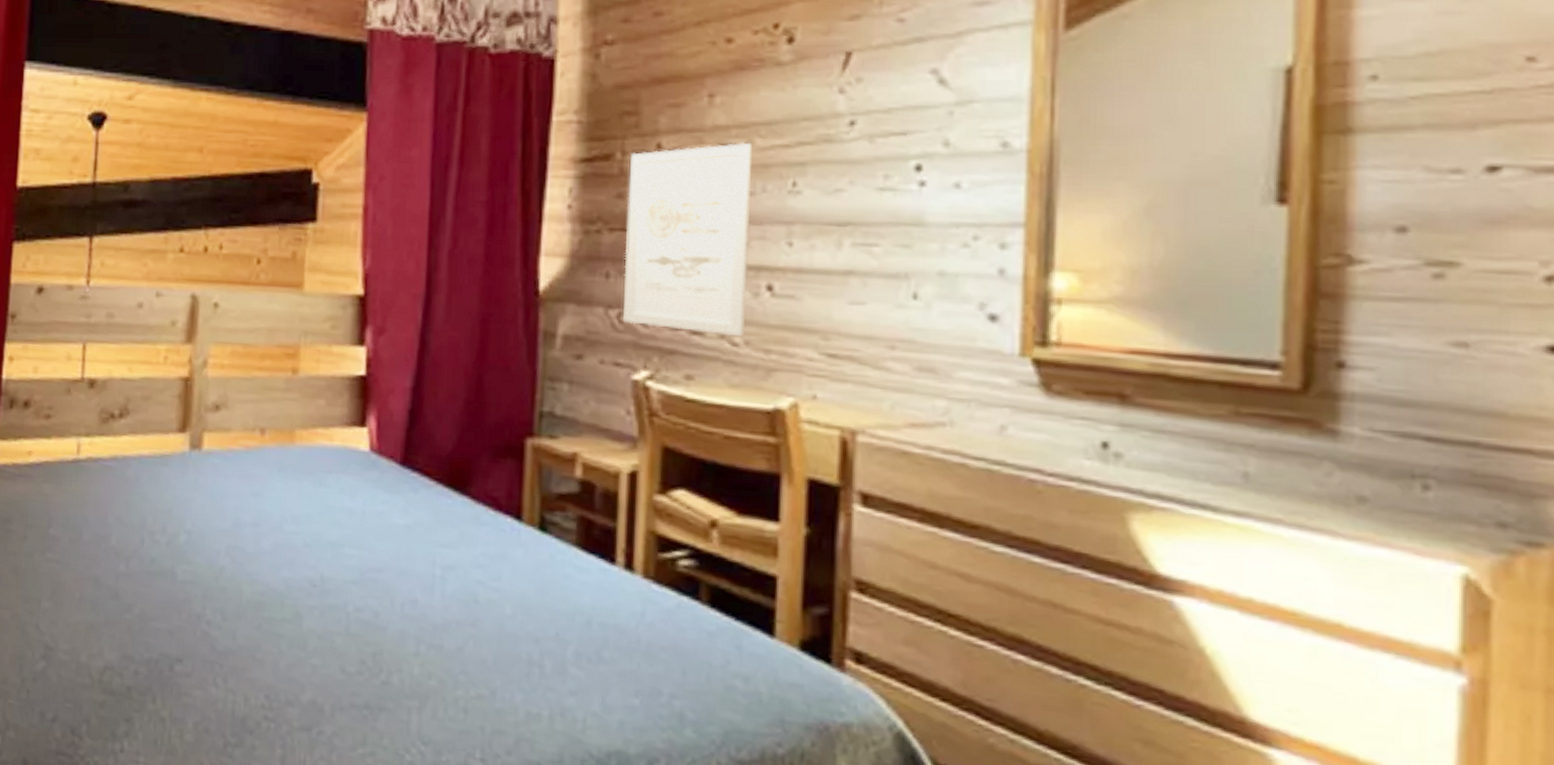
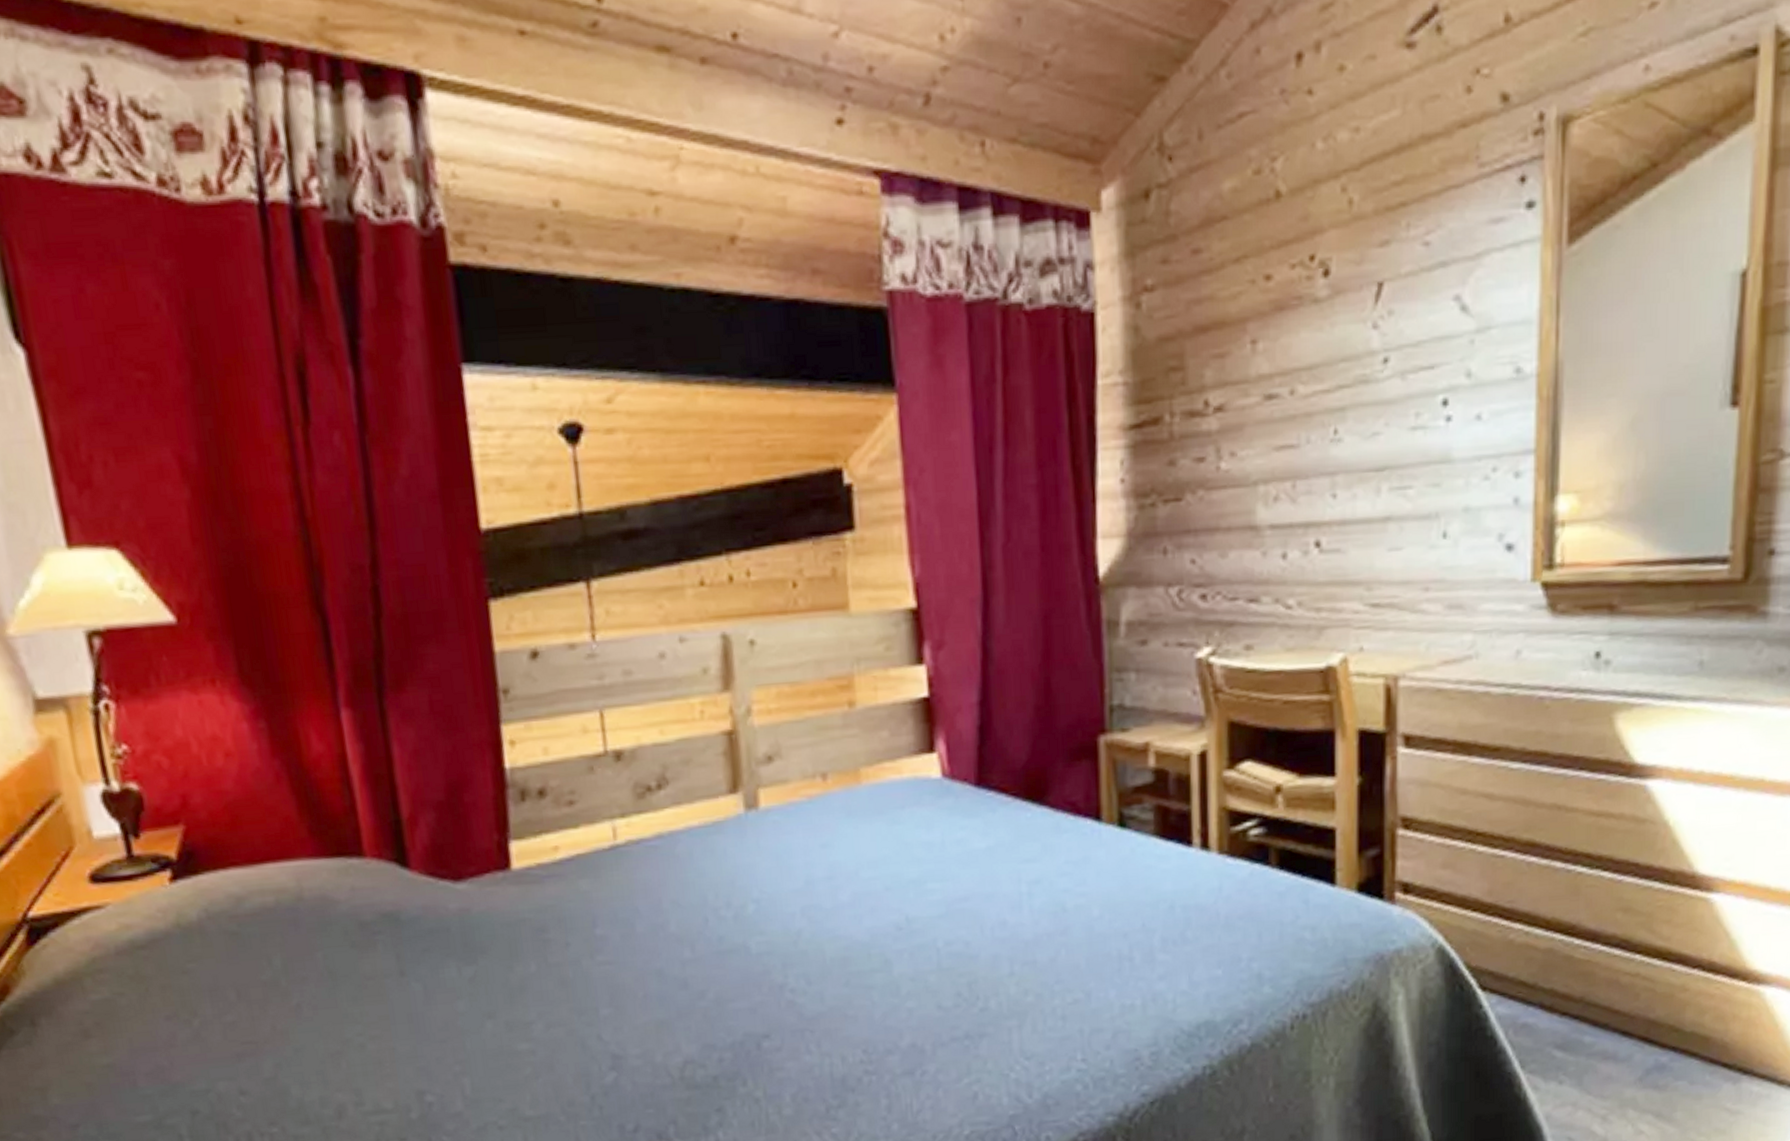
wall art: present [623,142,753,336] -> none [1179,390,1298,600]

